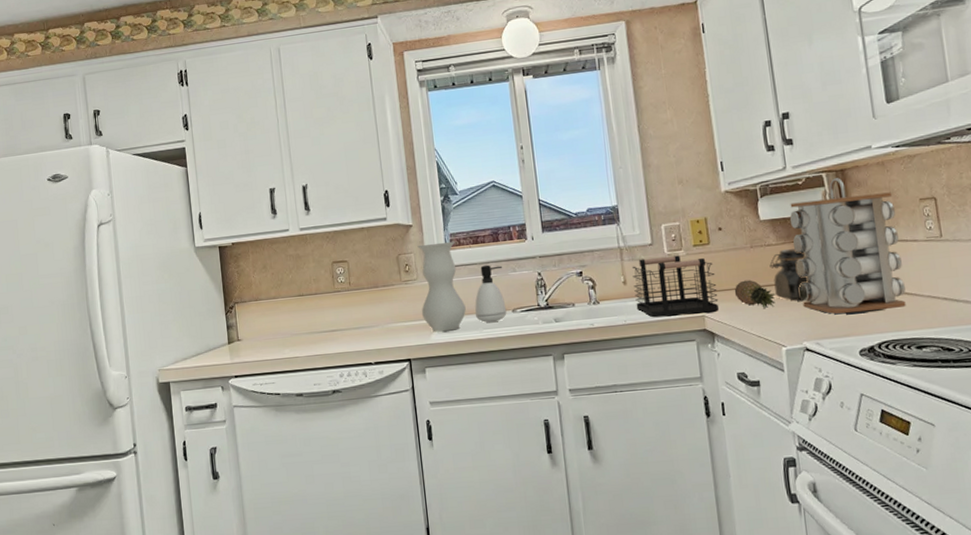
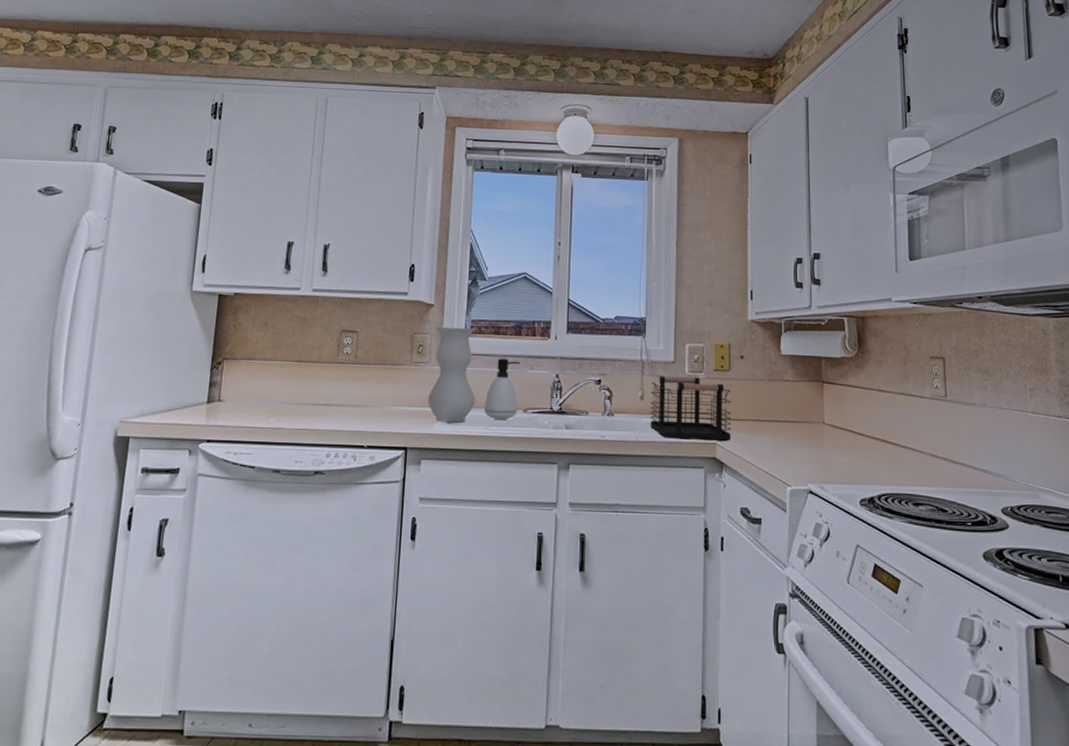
fruit: present [734,280,776,309] -> none [748,412,787,445]
jar: present [769,249,809,301] -> none [785,387,820,441]
spice rack: present [789,178,906,314] -> none [809,324,909,463]

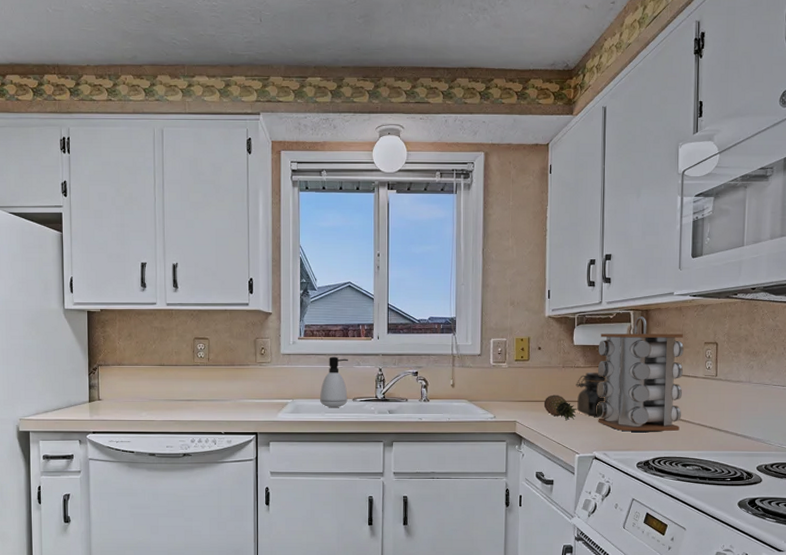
vase: present [427,326,475,423] -> none [271,331,312,411]
dish rack: present [650,376,732,441] -> none [460,367,530,419]
fruit: none [748,412,787,445] -> present [543,395,577,421]
jar: none [785,387,820,441] -> present [576,373,606,417]
spice rack: none [809,324,909,463] -> present [596,316,685,433]

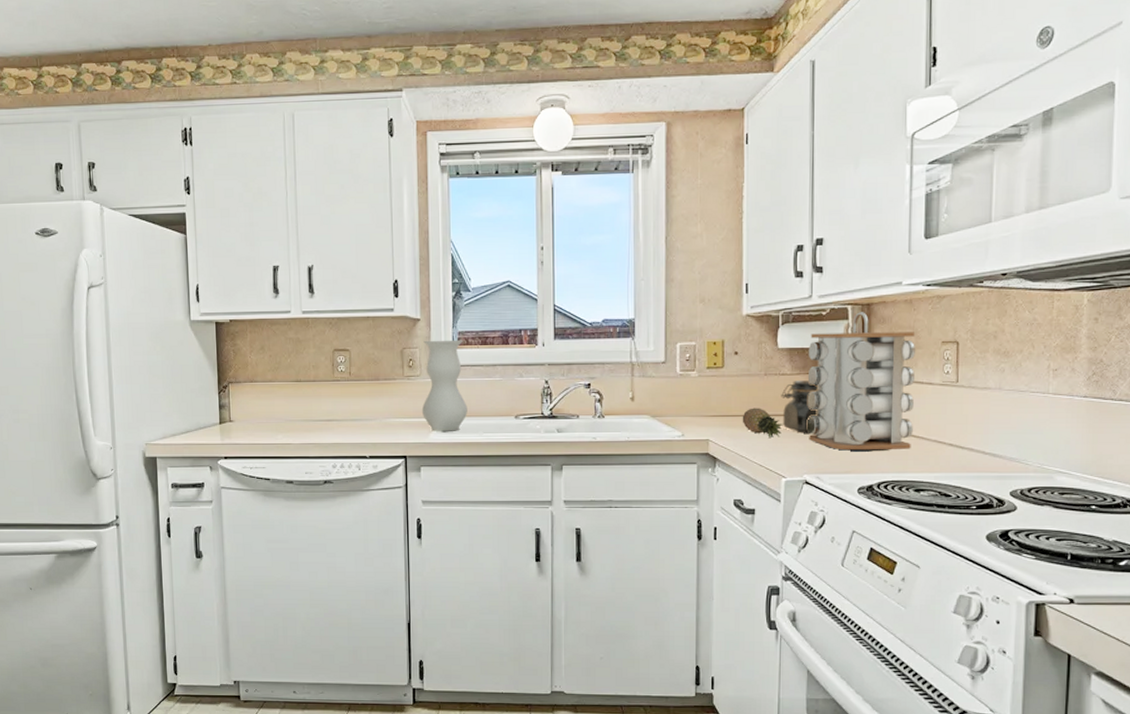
vase: none [271,331,312,411] -> present [421,339,467,431]
soap dispenser: present [320,356,349,408] -> none [477,367,510,427]

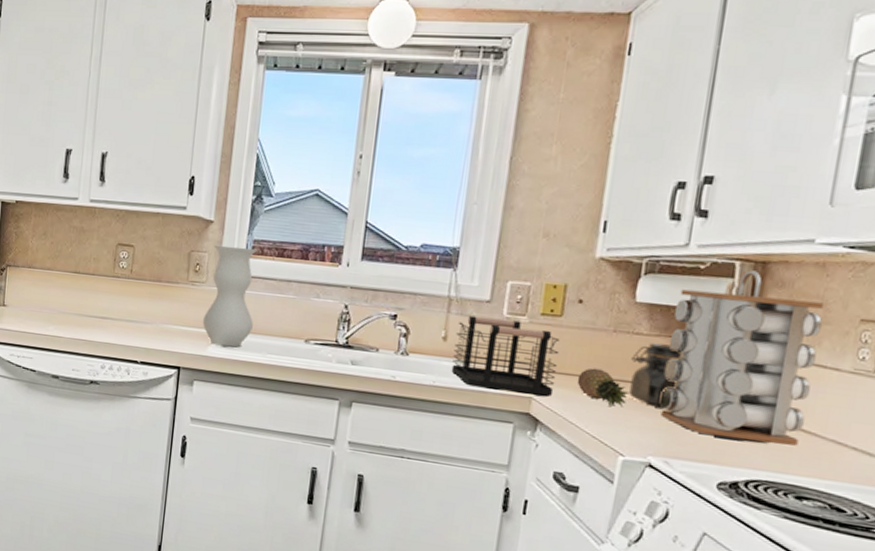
dish rack: none [641,376,725,437] -> present [451,315,560,397]

